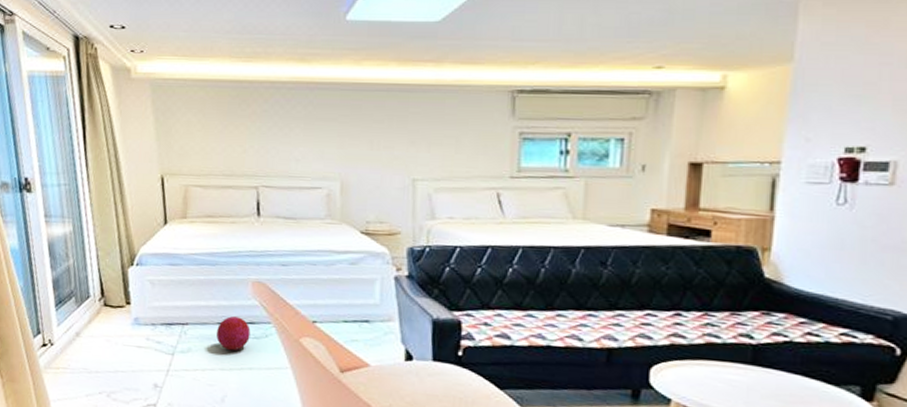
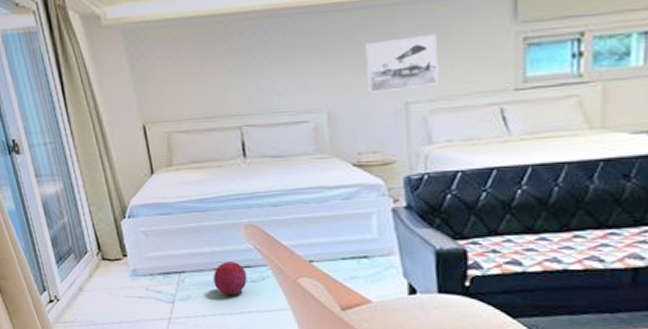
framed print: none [379,120,445,168] -> present [365,35,438,93]

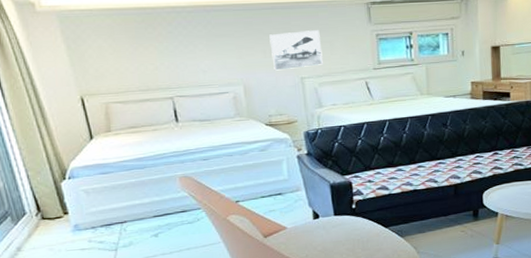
ball: present [213,262,247,296] -> none [153,208,184,238]

